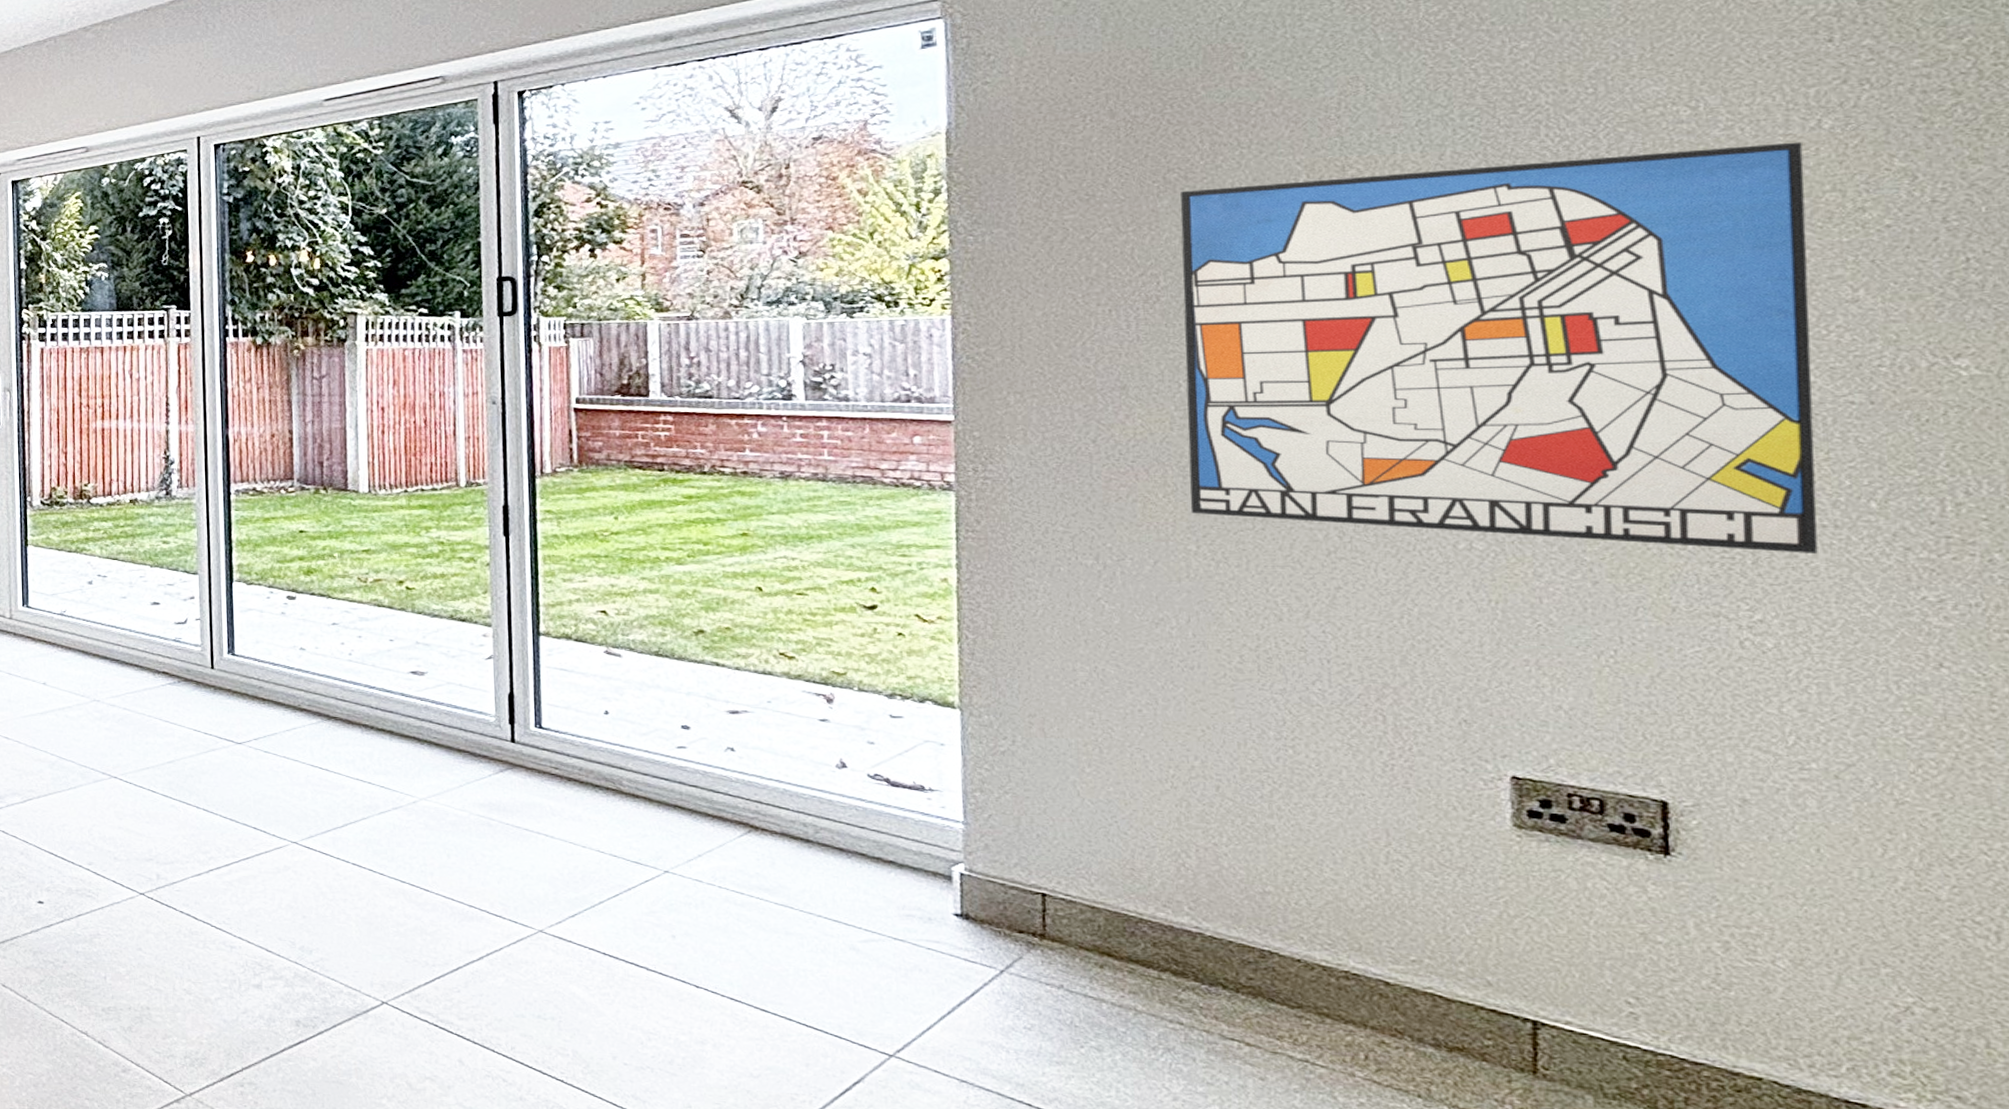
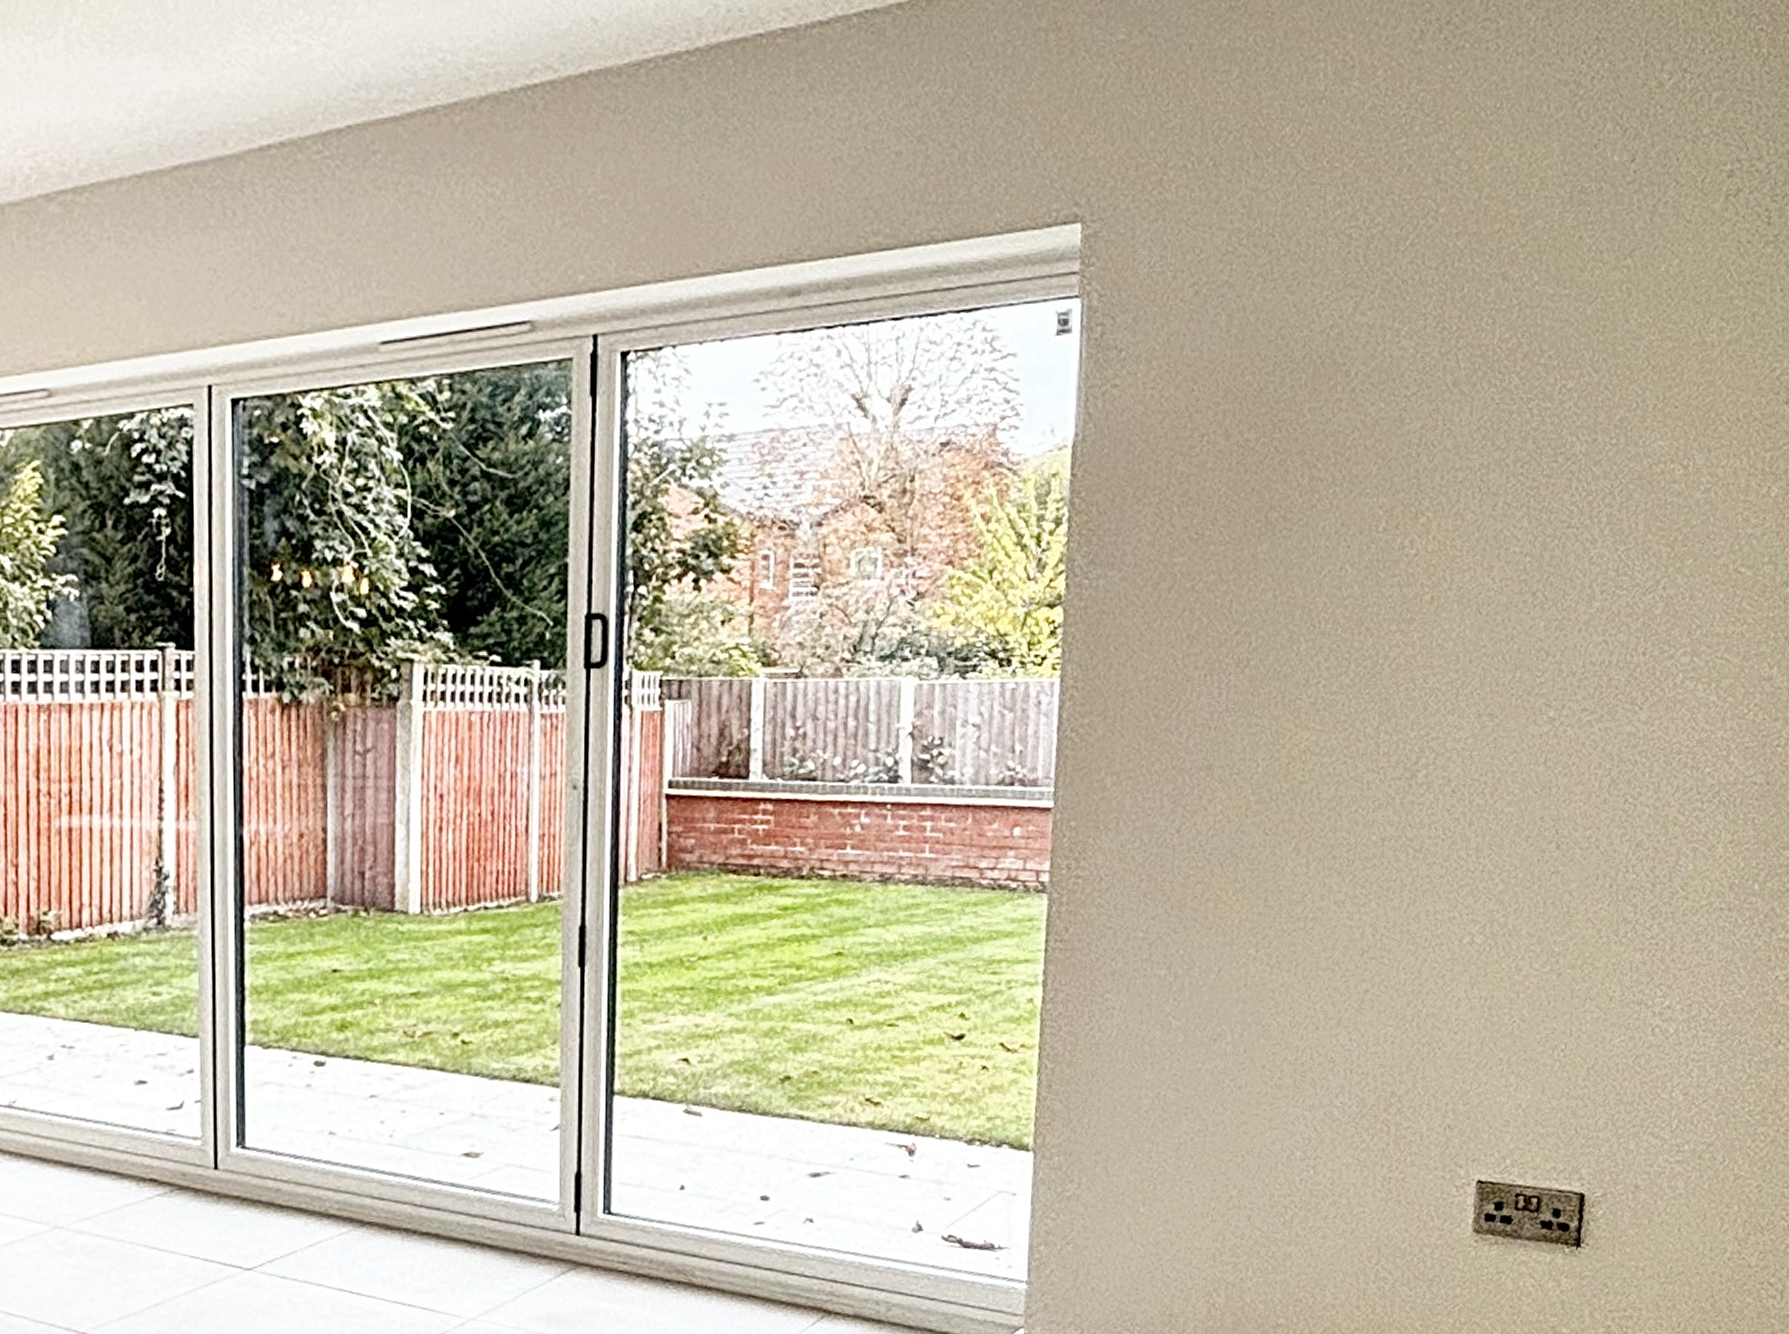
wall art: present [1180,141,1818,553] -> none [1254,509,1755,937]

